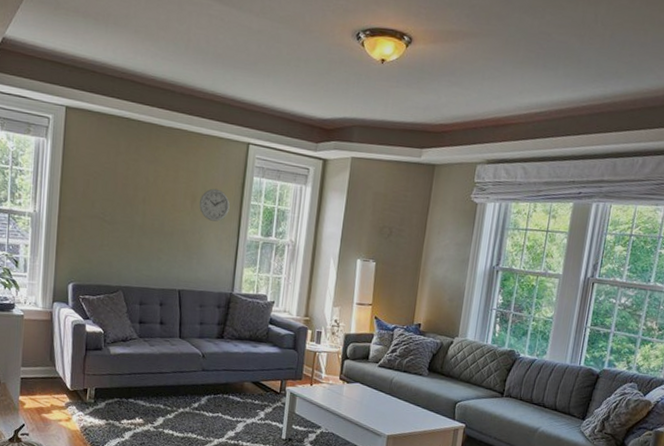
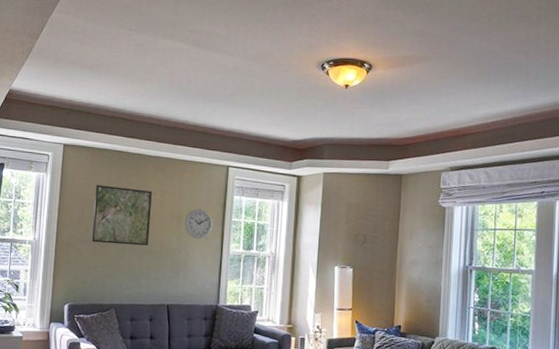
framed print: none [97,155,164,226] -> present [91,185,152,246]

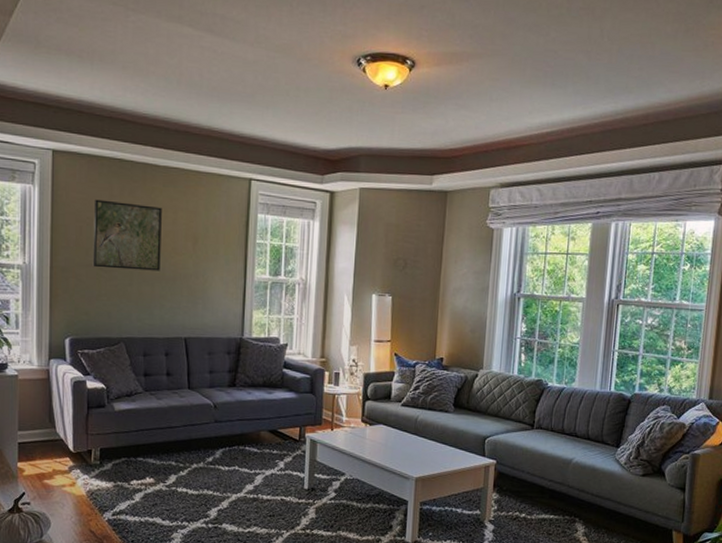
wall clock: present [185,208,213,239] -> none [202,228,234,263]

